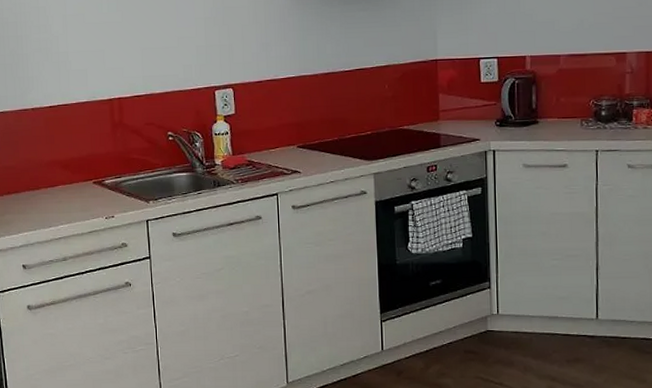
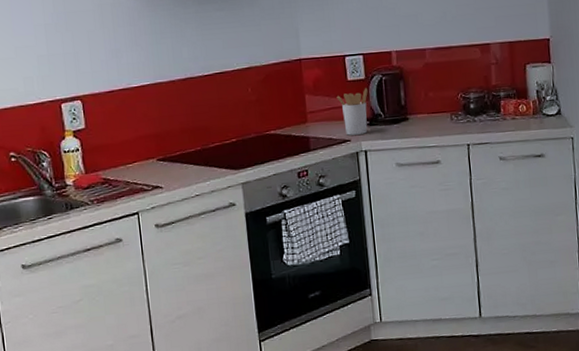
utensil holder: none [469,90,500,135] -> present [336,88,368,136]

